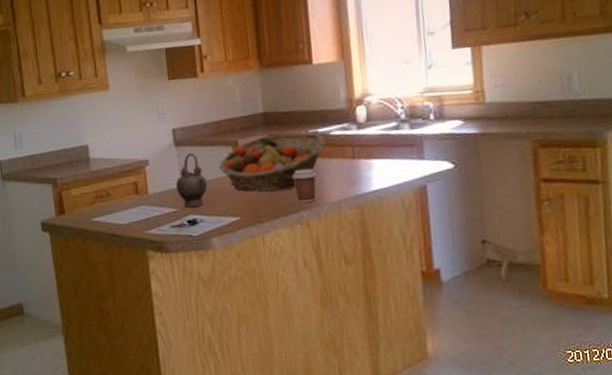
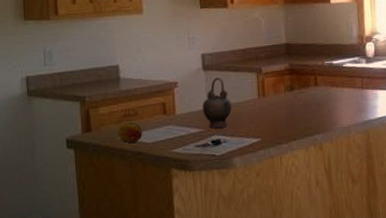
fruit: none [91,203,116,225] -> present [118,121,142,143]
fruit basket: present [218,133,326,191] -> none [243,64,339,115]
coffee cup: present [292,169,317,203] -> none [309,97,331,127]

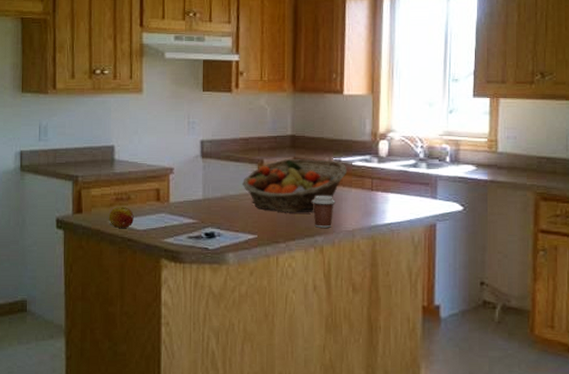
teapot: present [203,77,232,129] -> none [198,166,229,221]
fruit basket: none [243,64,339,115] -> present [241,159,348,213]
coffee cup: none [309,97,331,127] -> present [312,196,336,228]

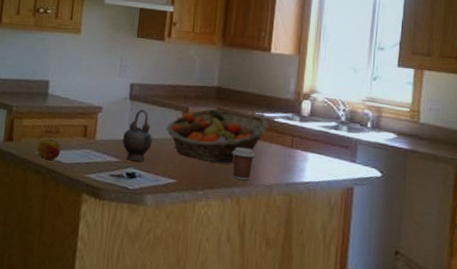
teapot: none [198,166,229,221] -> present [123,109,153,162]

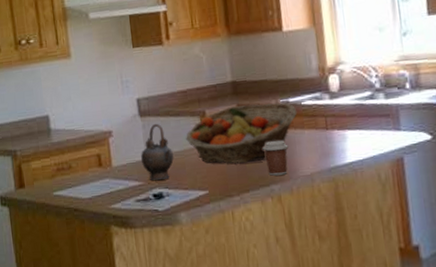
fruit: present [36,138,61,160] -> none [52,176,78,199]

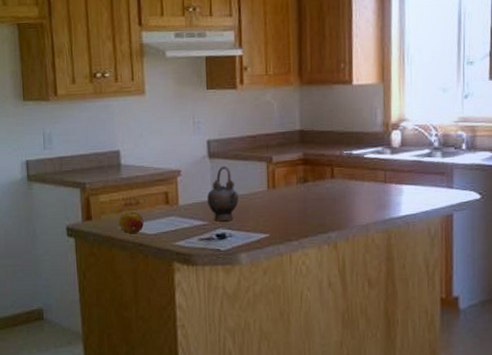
fruit: none [52,176,78,199] -> present [118,211,144,233]
fruit basket: present [185,103,298,164] -> none [251,153,359,210]
coffee cup: present [262,140,289,176] -> none [324,190,348,224]

